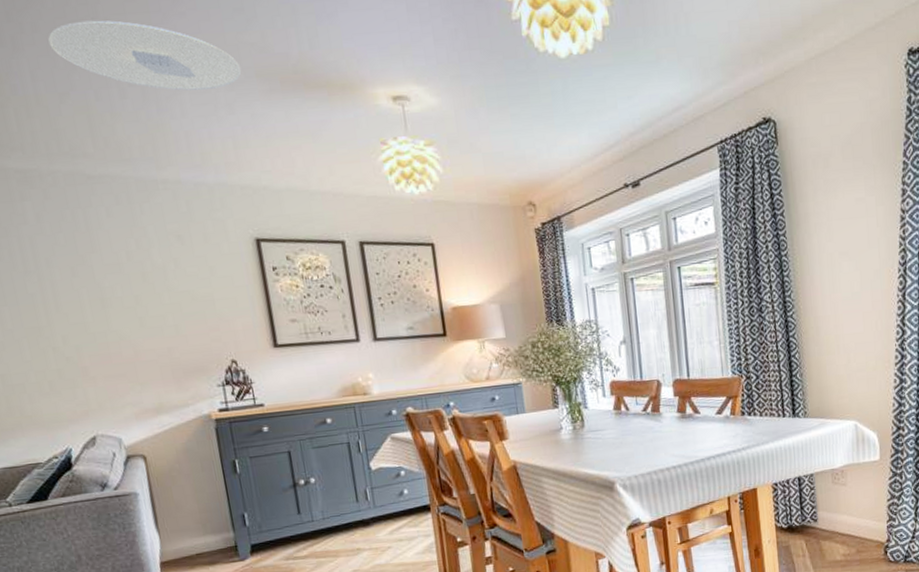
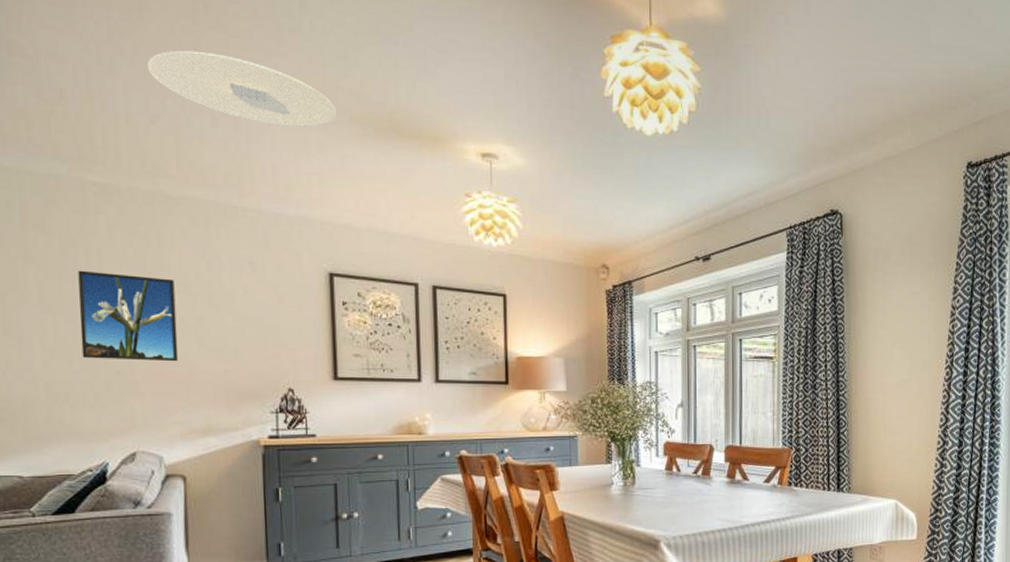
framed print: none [14,260,122,348] -> present [78,270,179,362]

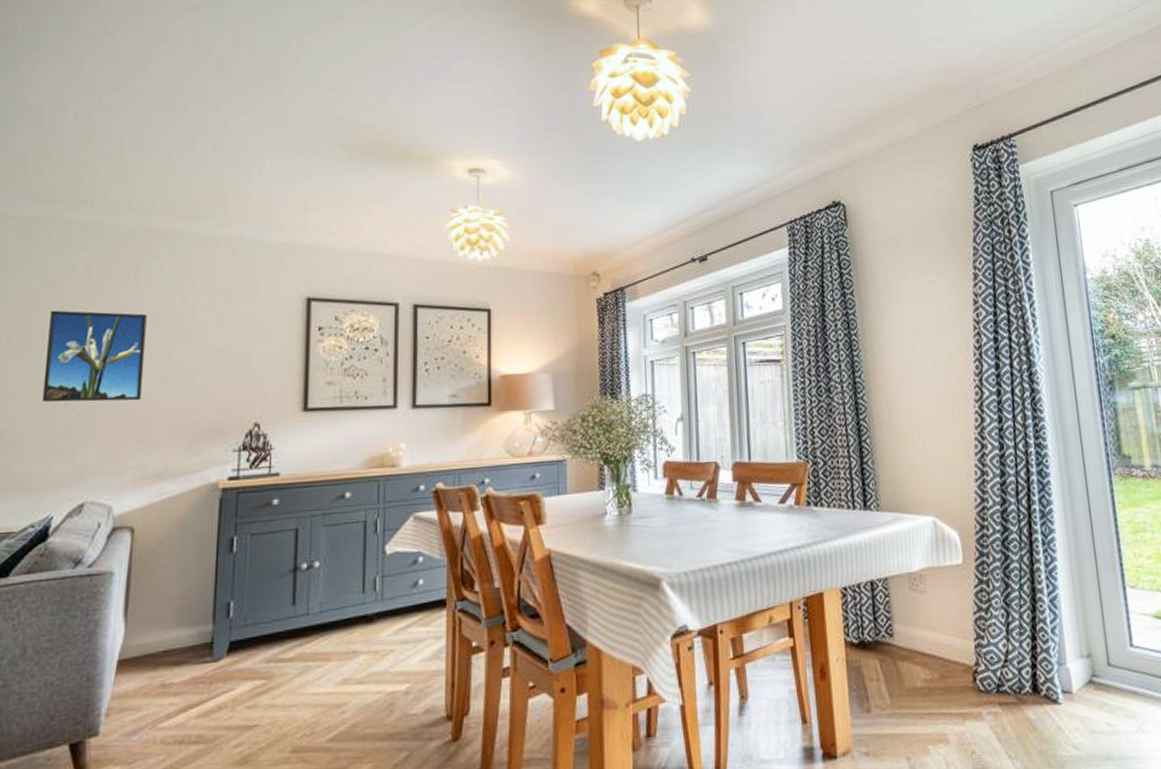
ceiling light: present [147,50,337,127] -> none [146,92,326,156]

